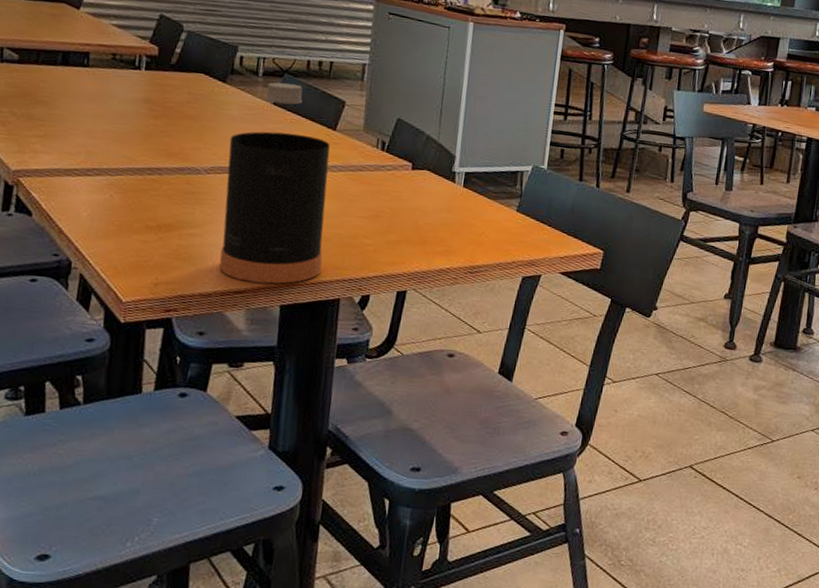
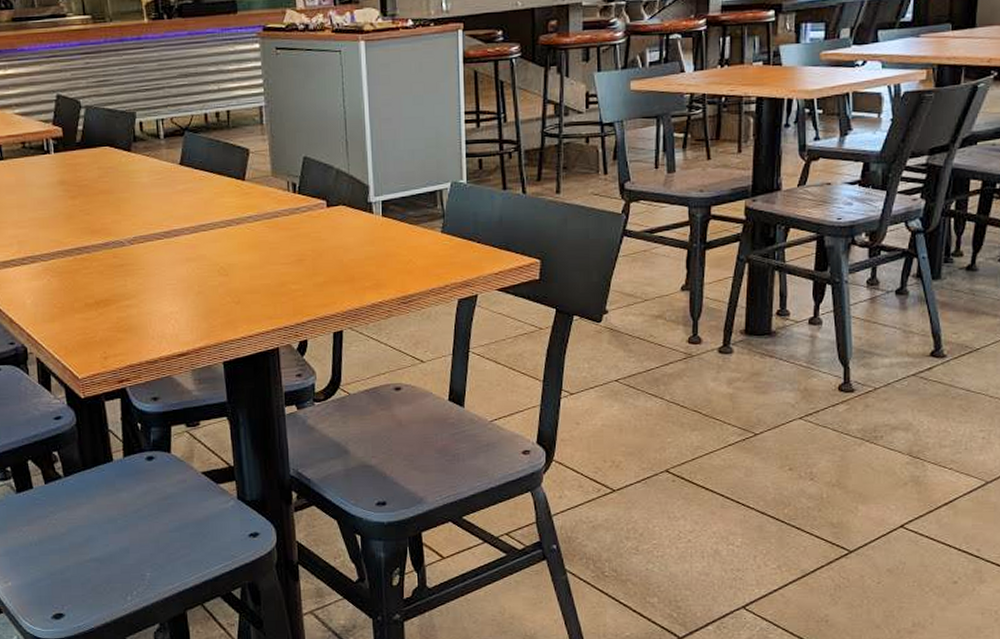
bottle: present [219,82,330,284] -> none [145,140,255,344]

